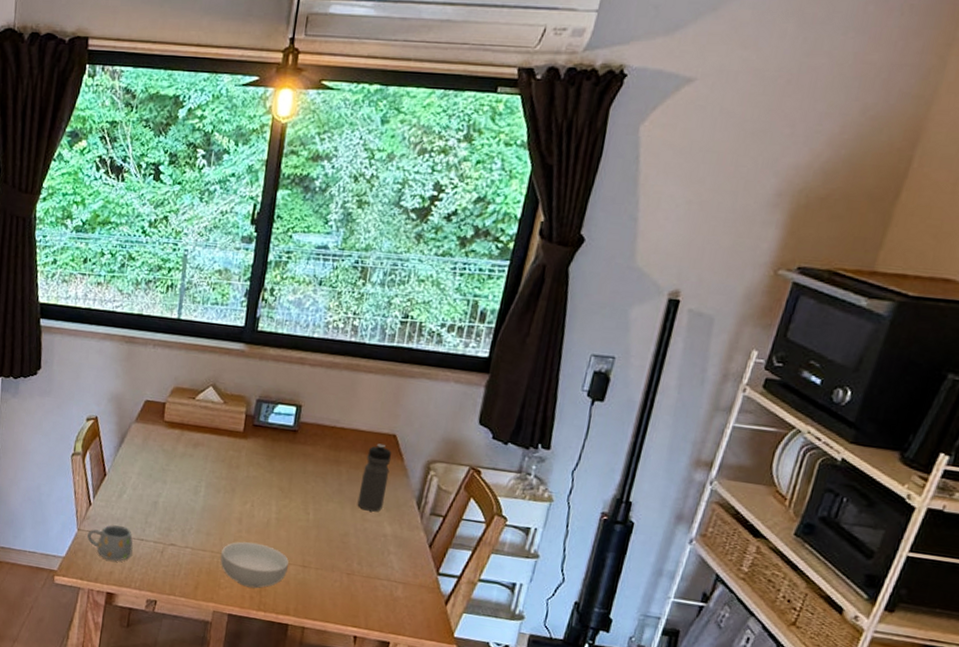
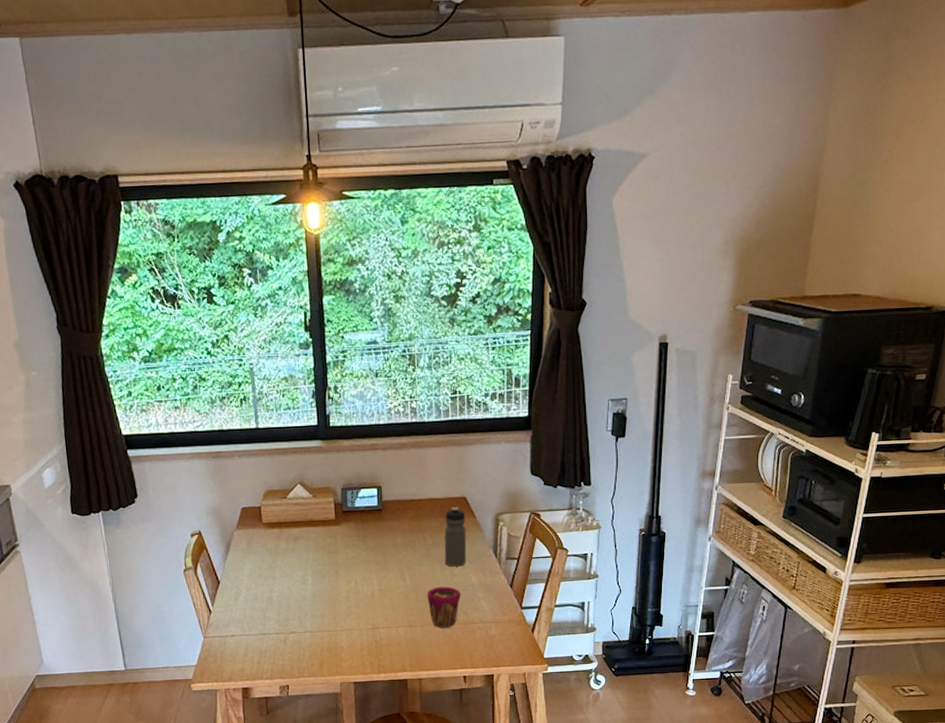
mug: present [87,525,133,561] -> none [214,626,258,658]
cereal bowl: present [220,541,289,589] -> none [337,614,397,655]
cup: none [329,529,369,577] -> present [427,586,461,628]

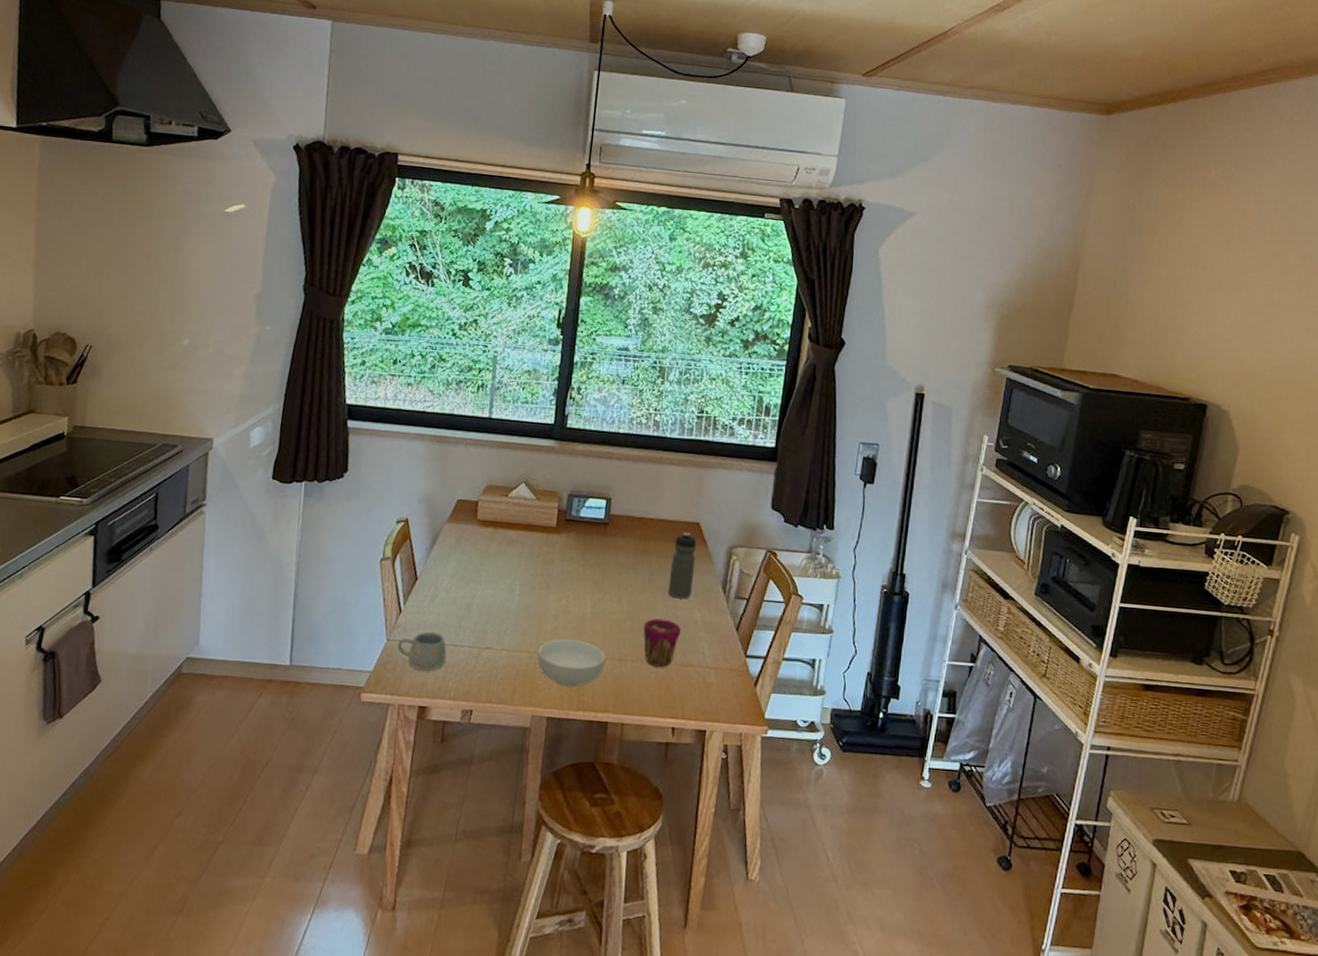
mug: none [214,626,258,658] -> present [397,632,447,671]
cereal bowl: none [337,614,397,655] -> present [537,639,605,687]

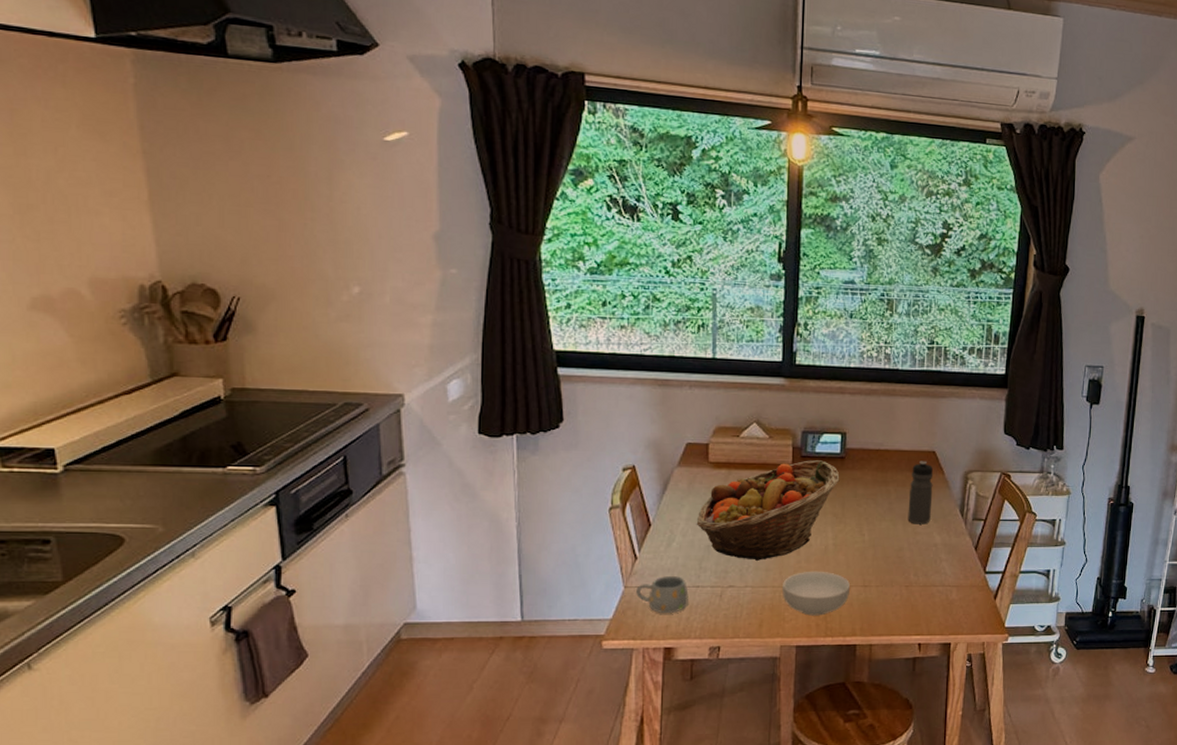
fruit basket: none [460,524,602,624] -> present [696,460,840,561]
cup: present [643,618,681,667] -> none [885,545,922,589]

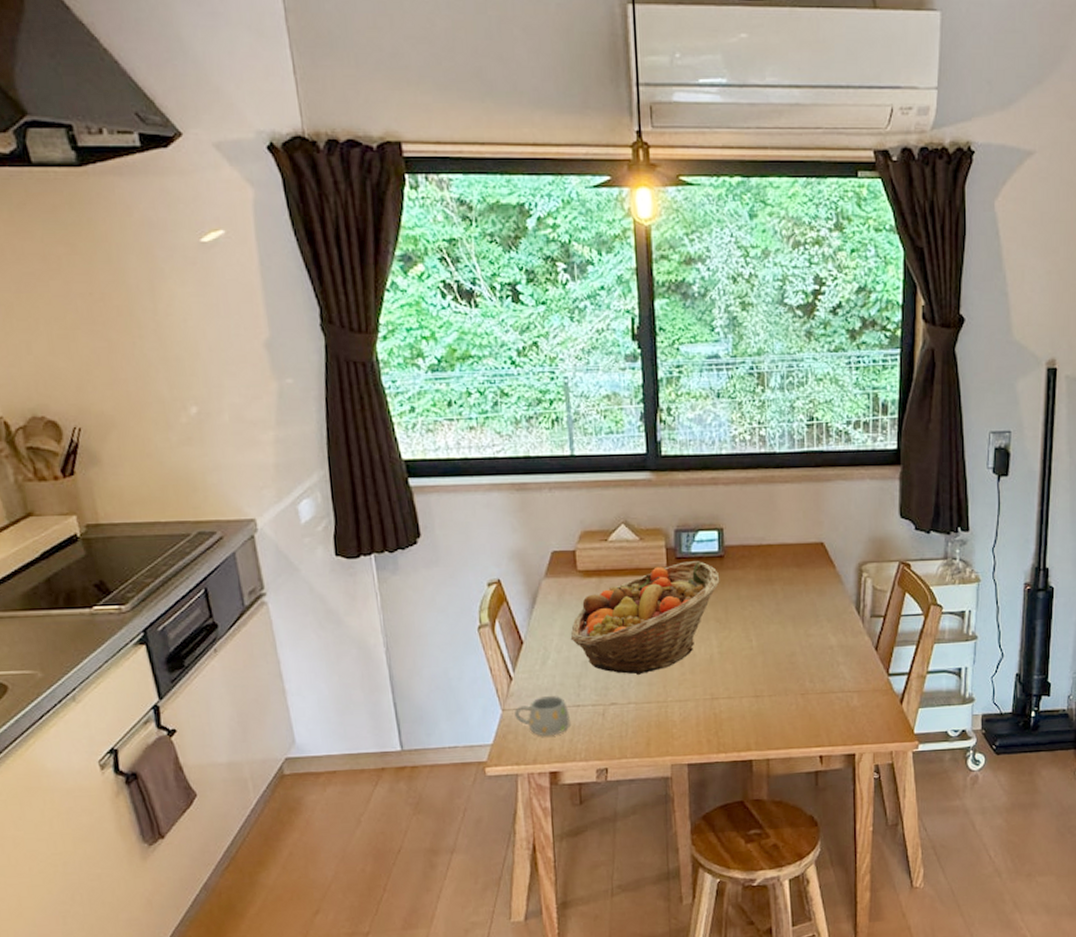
cereal bowl: present [782,571,850,616] -> none [668,682,740,731]
water bottle: present [907,461,934,524] -> none [797,554,824,626]

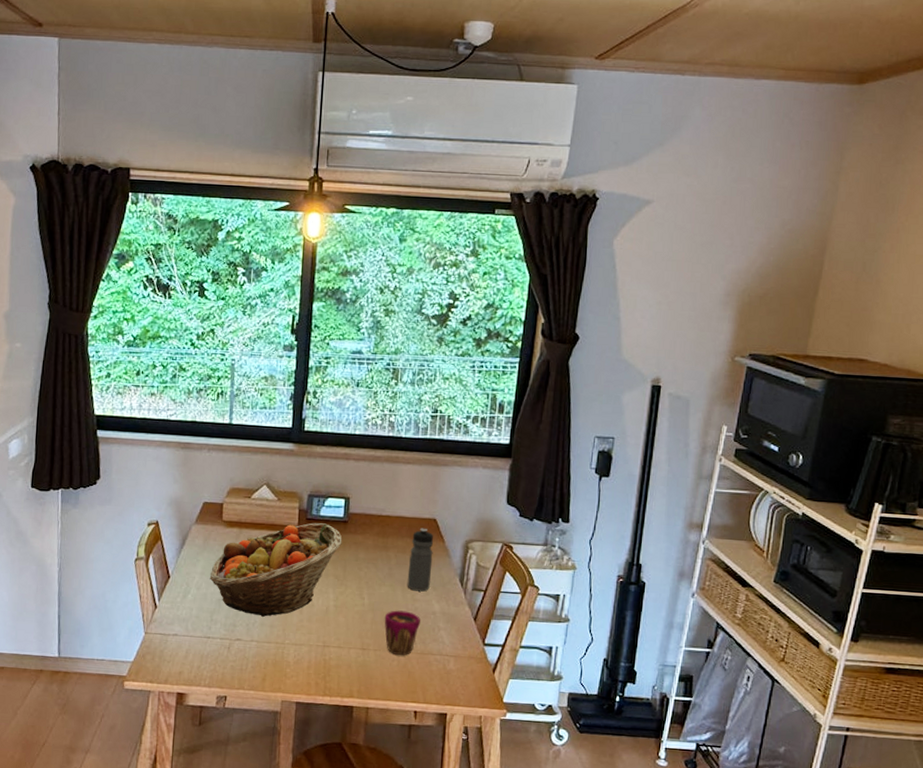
mug: present [515,696,570,736] -> none [155,625,200,661]
cup: none [776,648,817,698] -> present [384,610,420,655]
water bottle: none [797,554,824,626] -> present [407,528,434,592]

